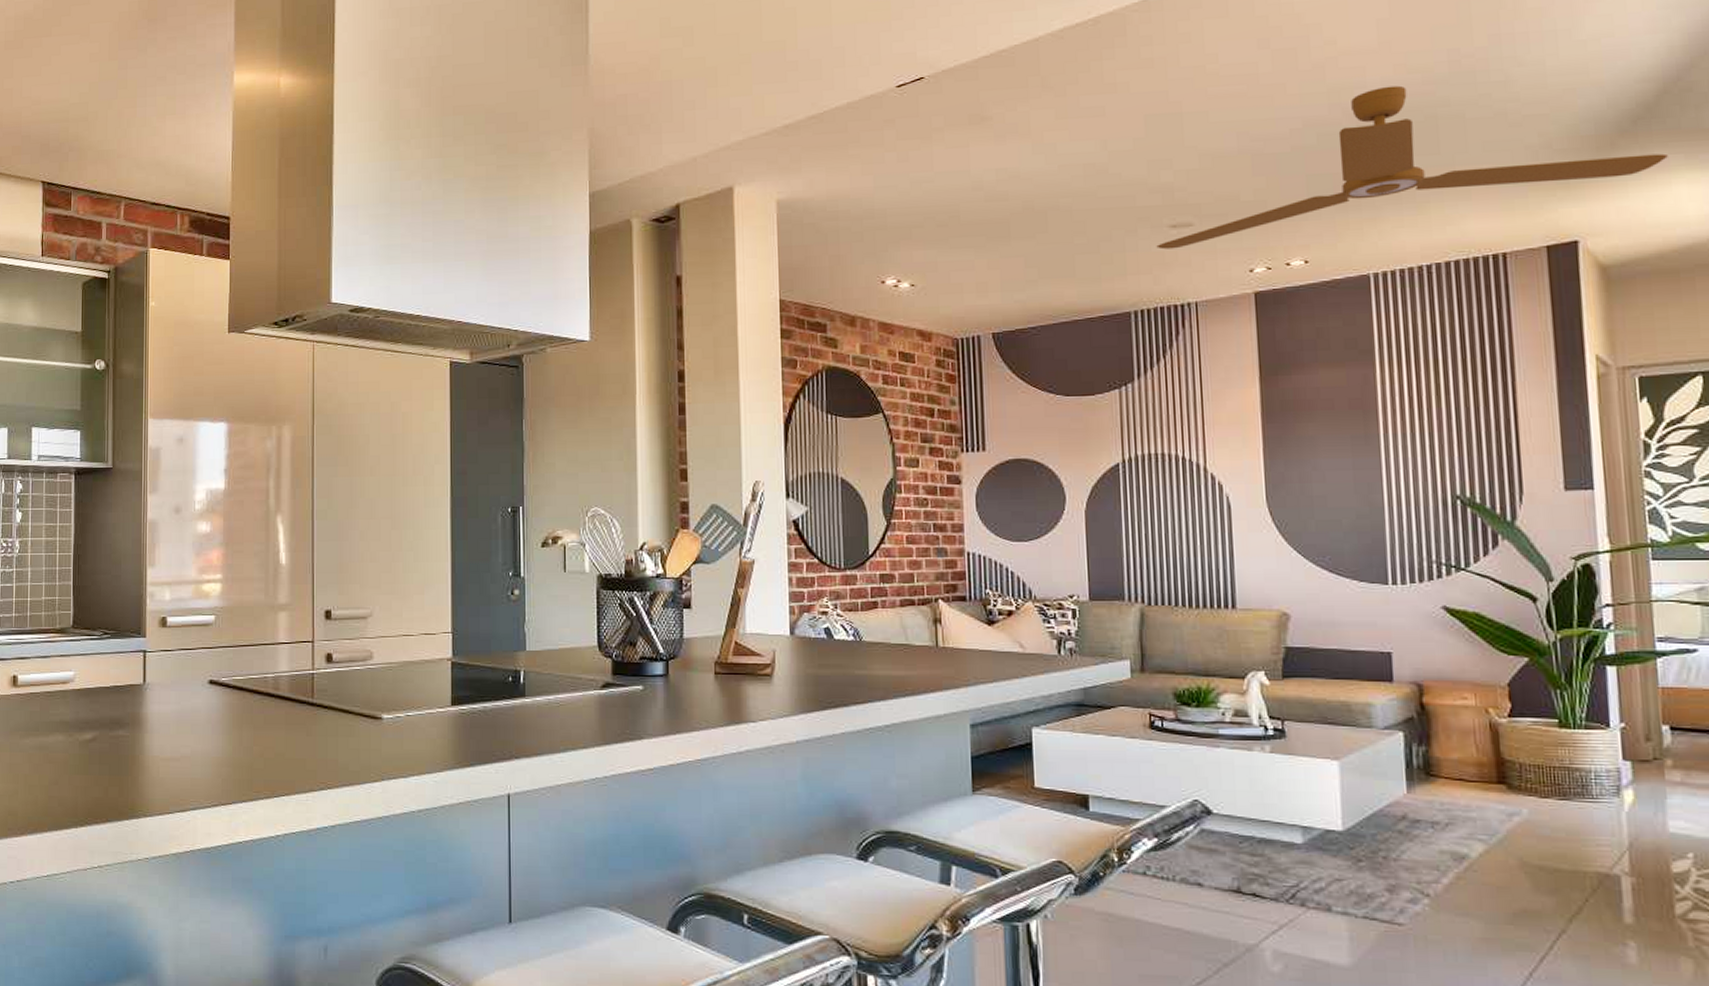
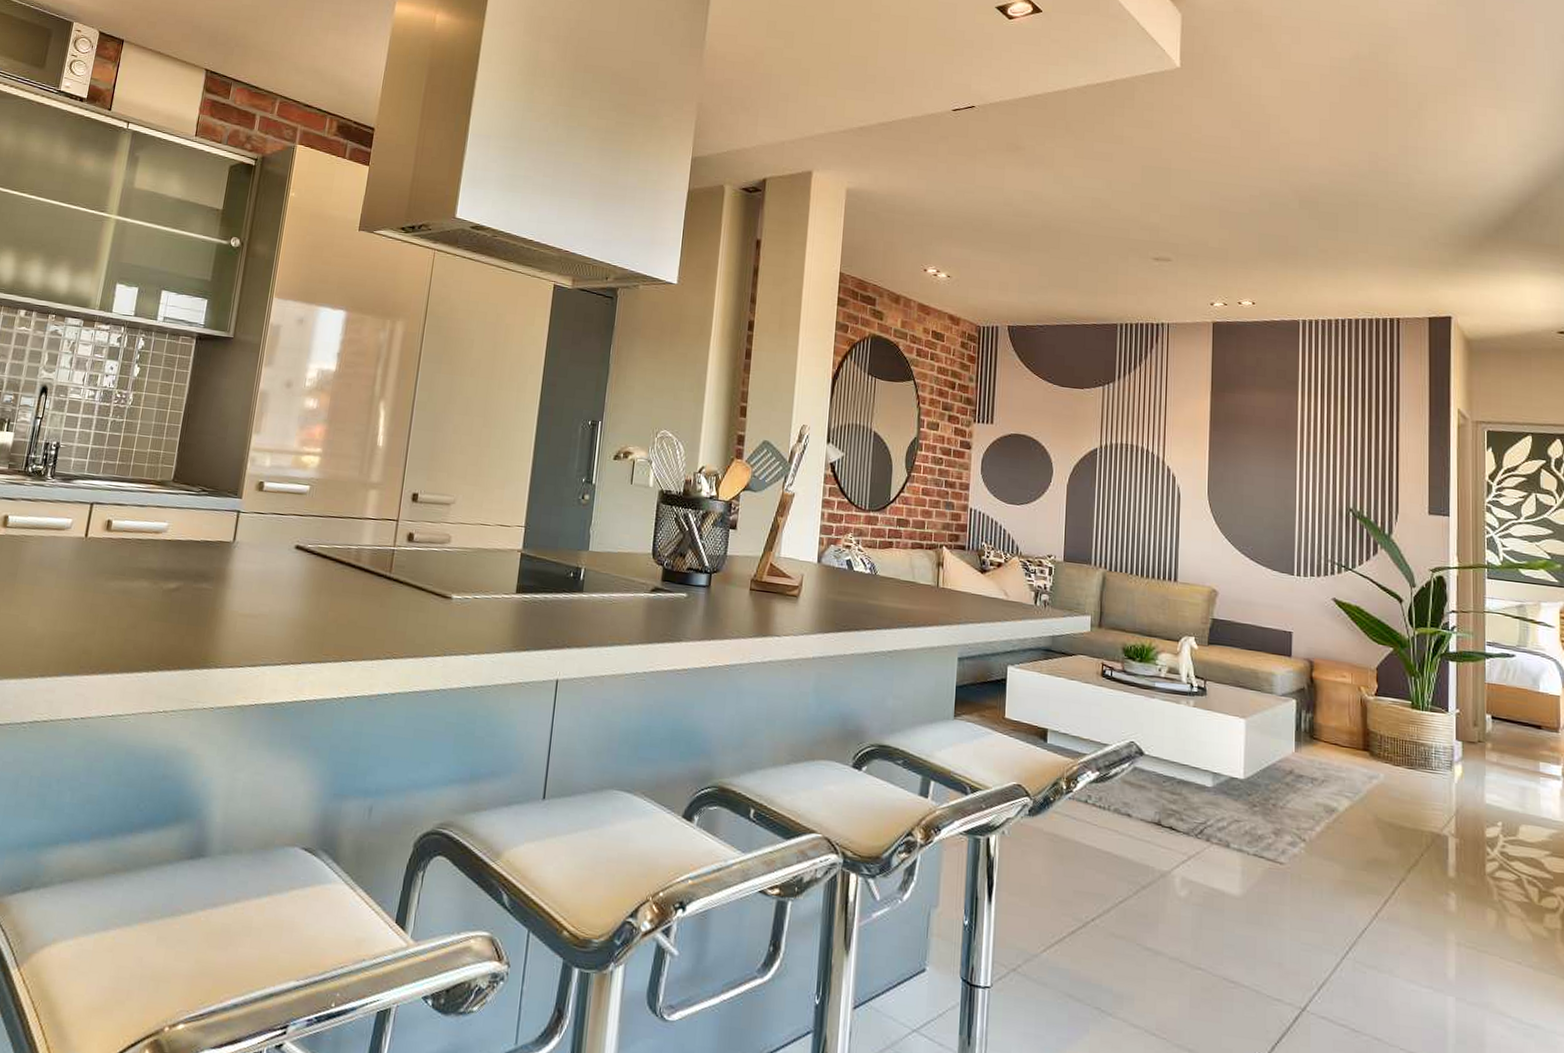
ceiling fan: present [1156,85,1668,250] -> none [1142,173,1518,278]

